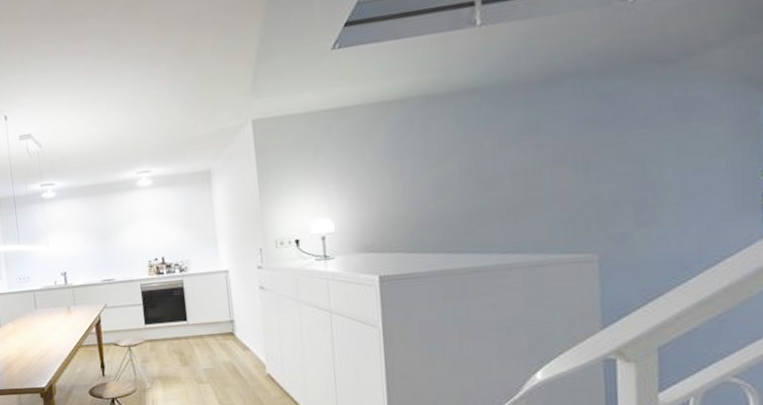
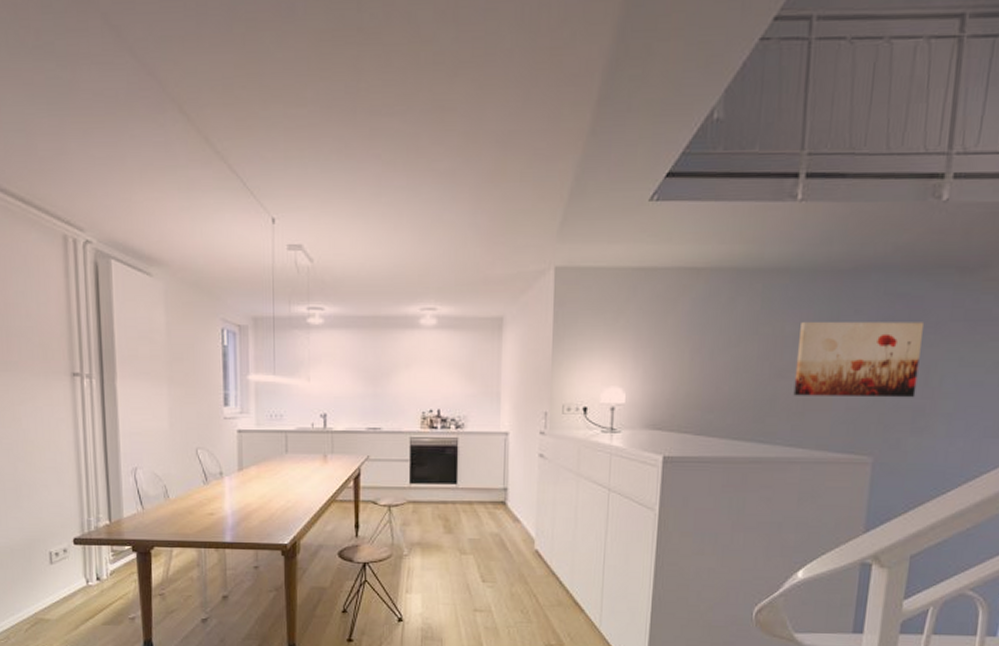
wall art: none [499,118,634,205] -> present [793,322,925,398]

